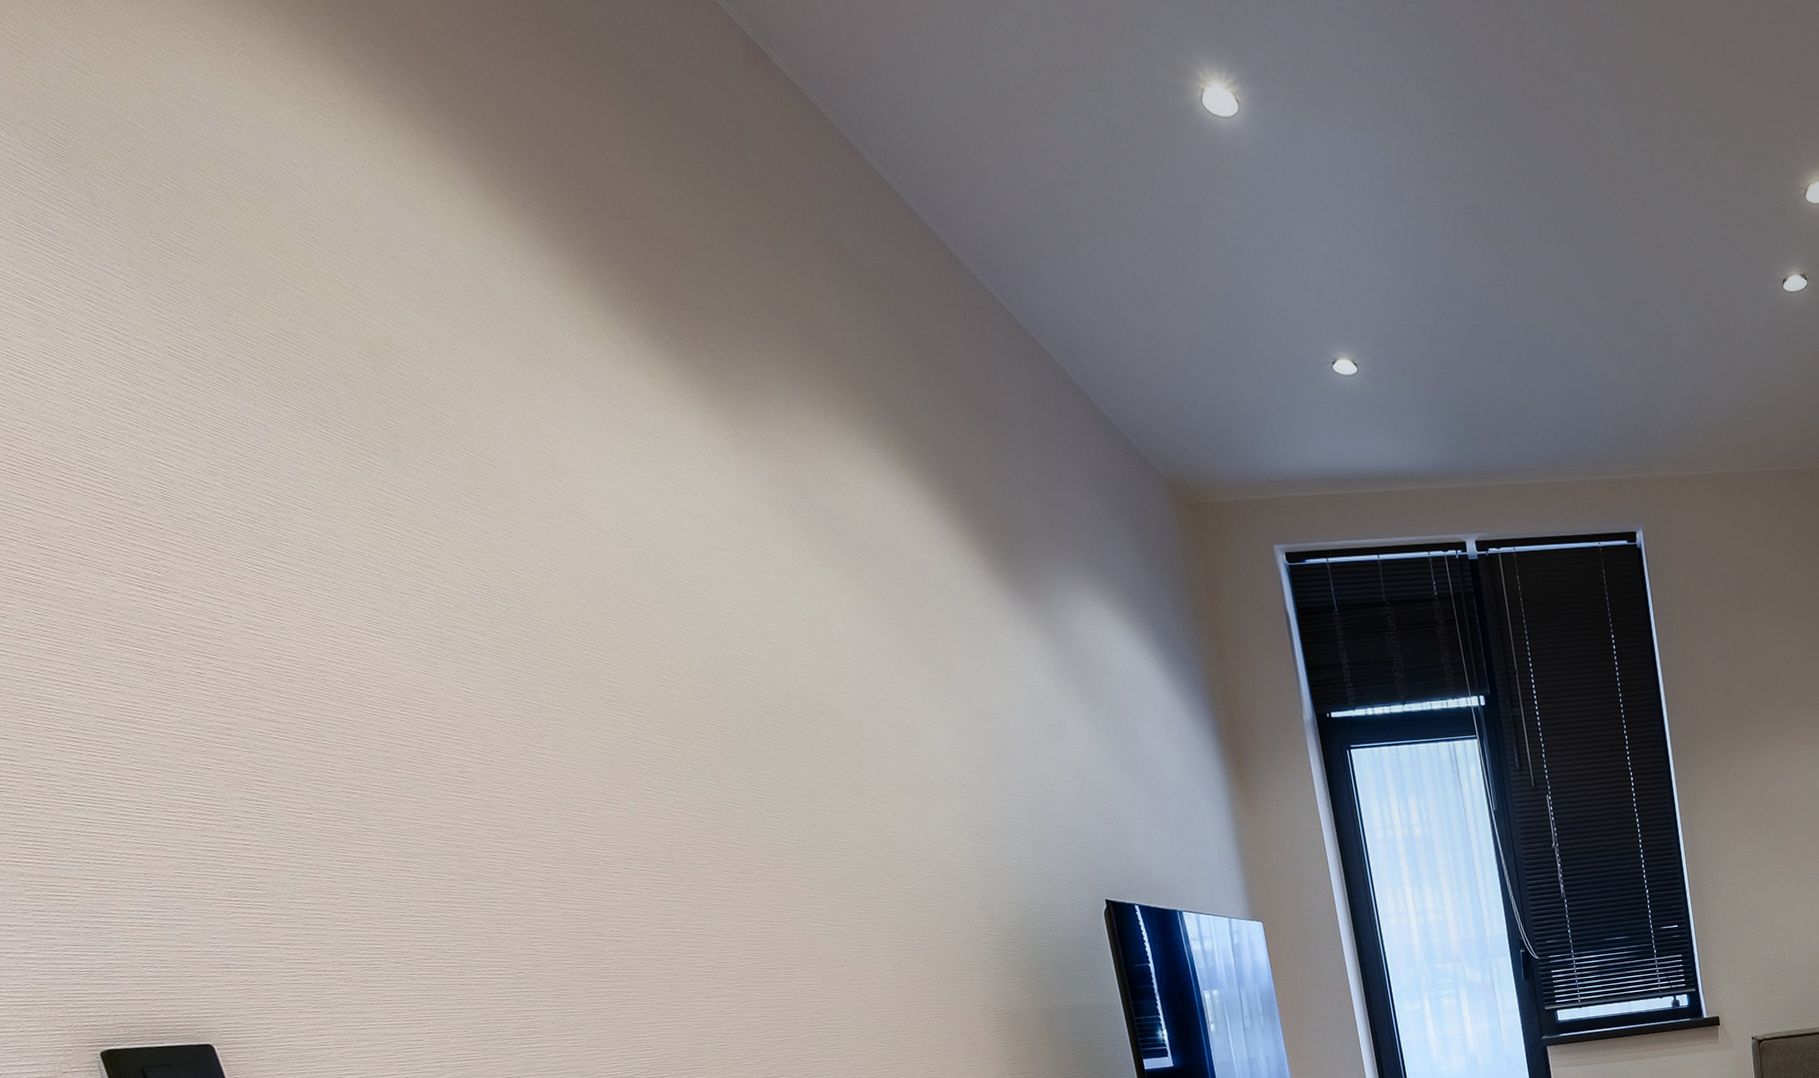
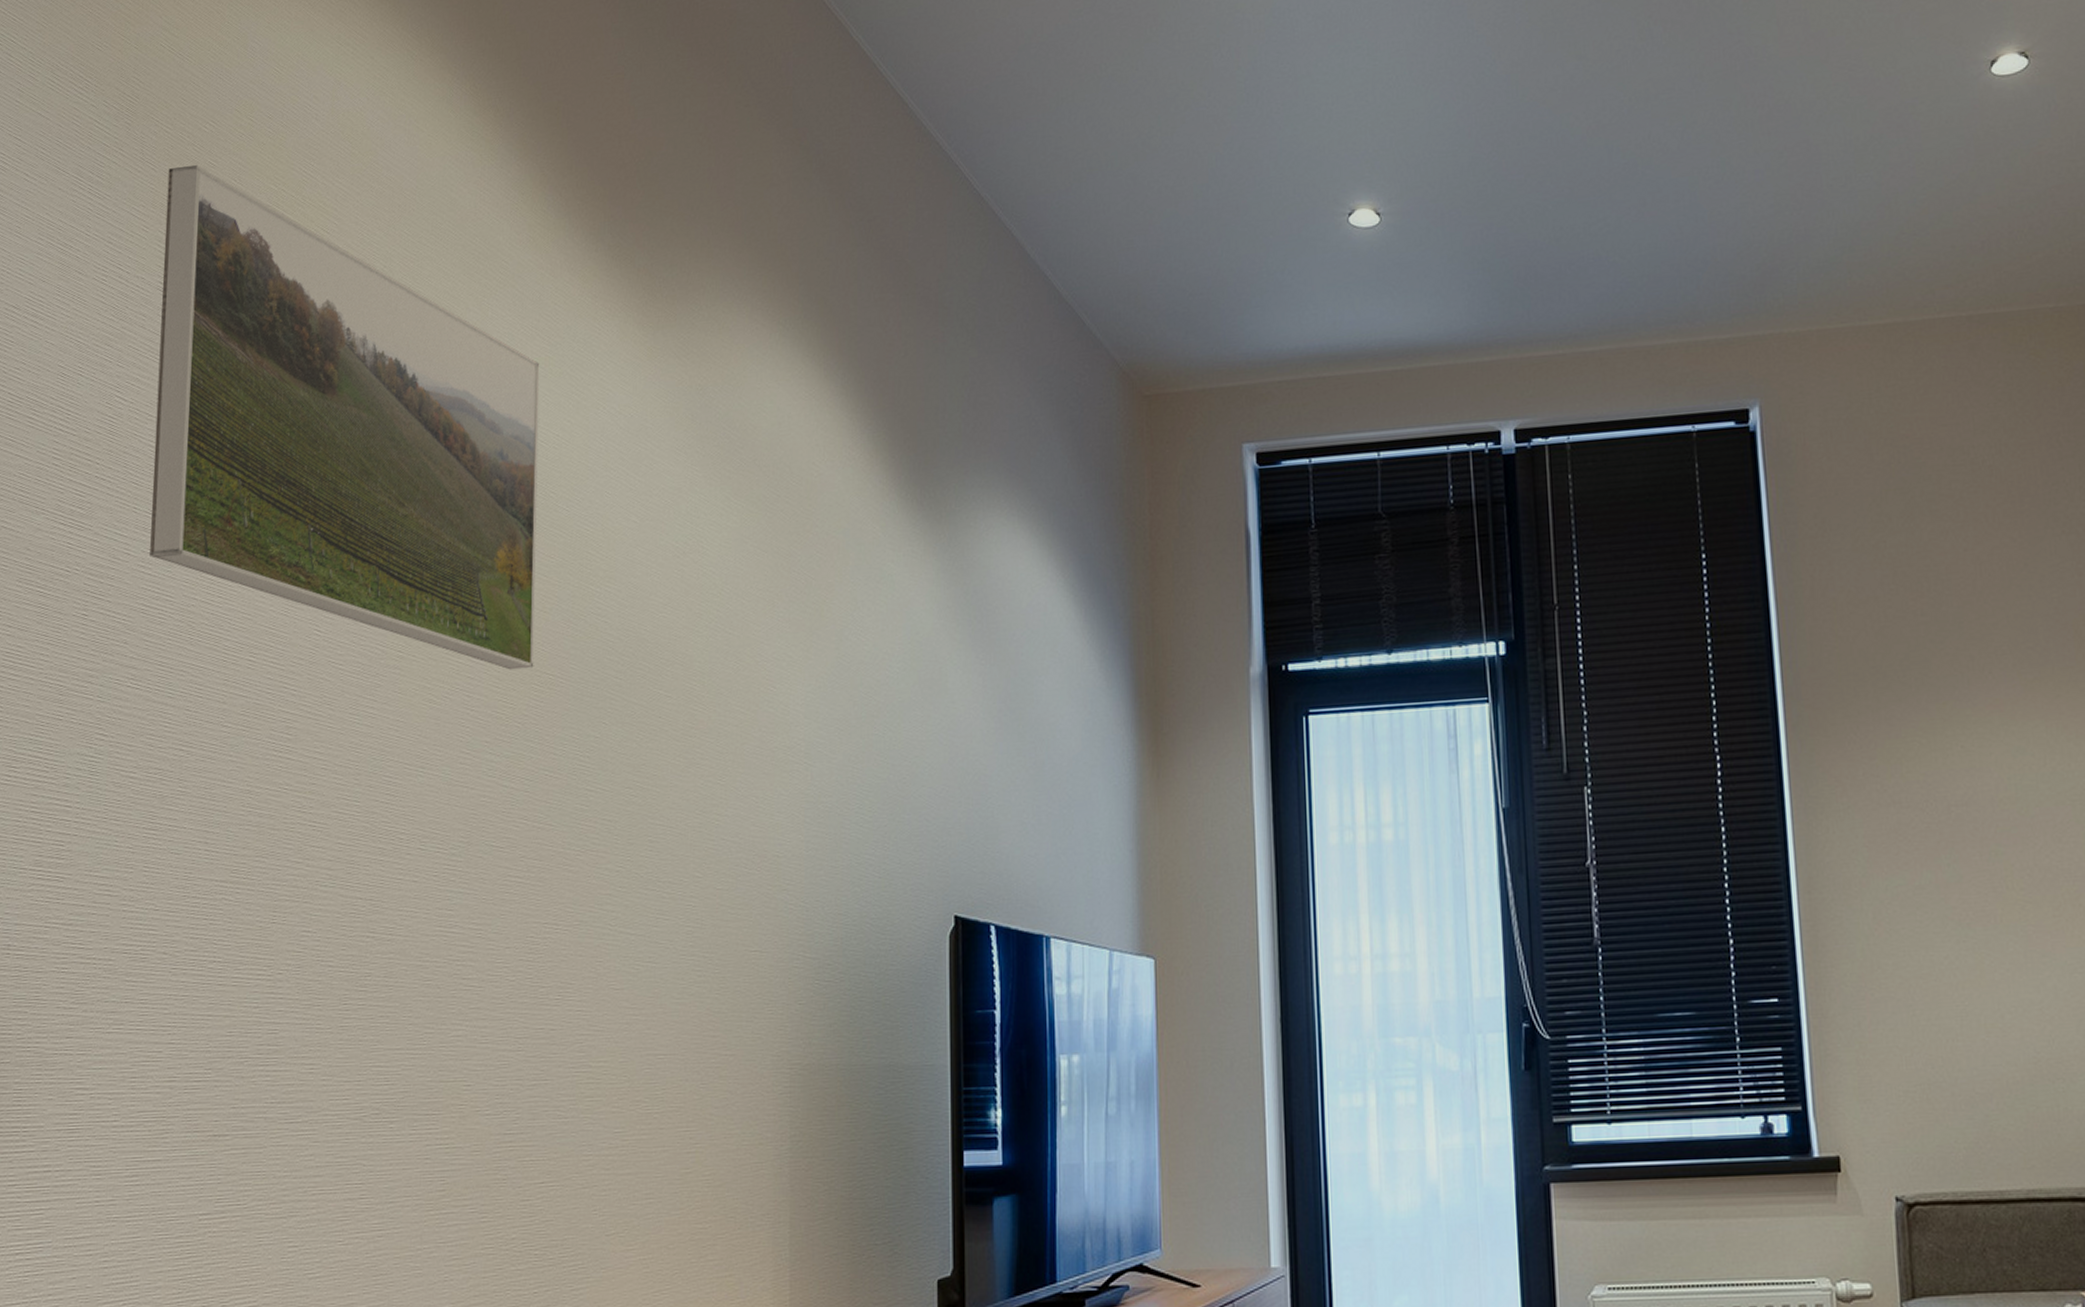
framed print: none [135,224,694,721] -> present [150,164,540,670]

